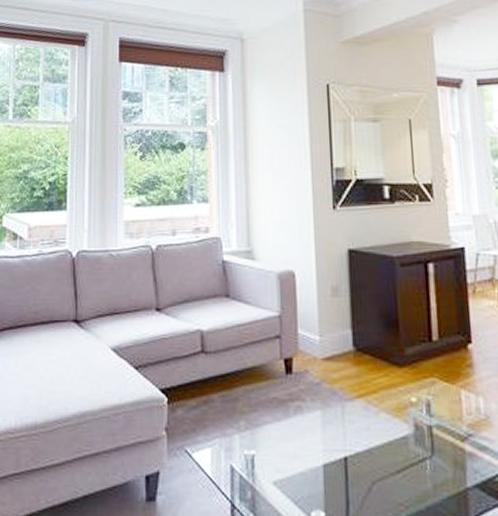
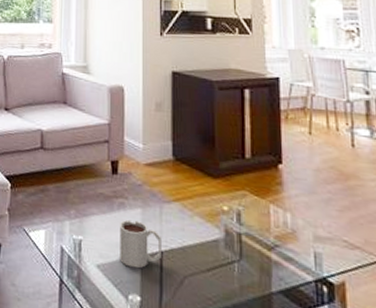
mug: none [298,425,346,480] -> present [120,219,161,269]

